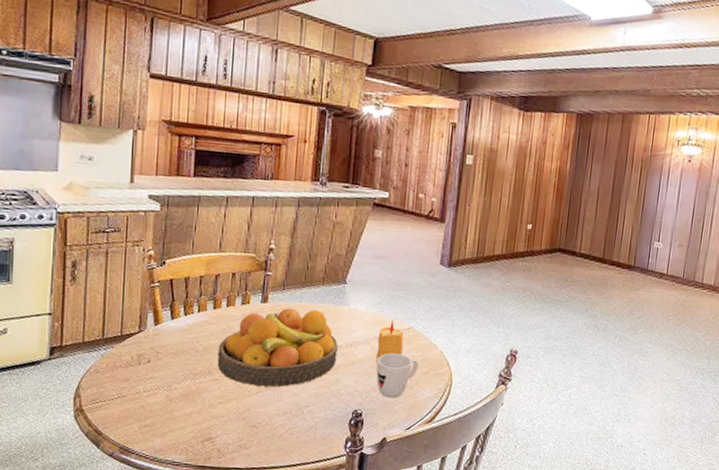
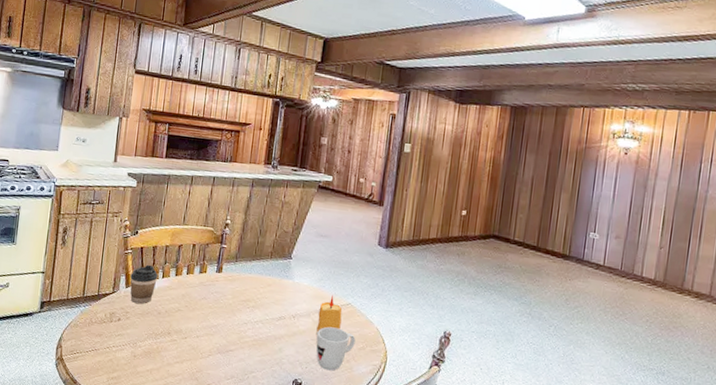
coffee cup: none [159,298,192,342] -> present [130,264,158,304]
fruit bowl: present [217,308,338,388] -> none [176,278,282,352]

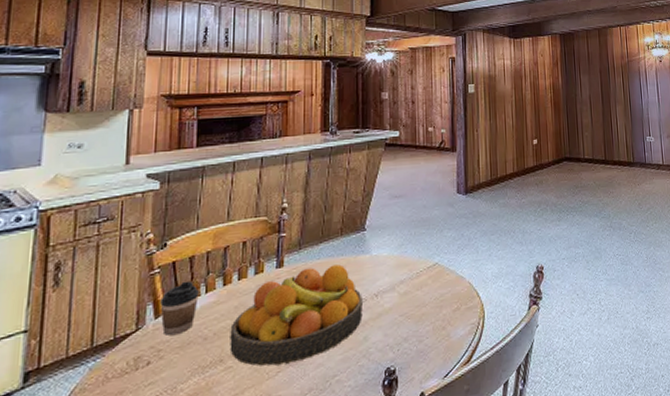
fruit bowl: none [176,278,282,352] -> present [230,264,362,366]
candle: present [316,294,343,334] -> none [404,258,430,307]
mug: present [316,326,356,371] -> none [405,293,448,346]

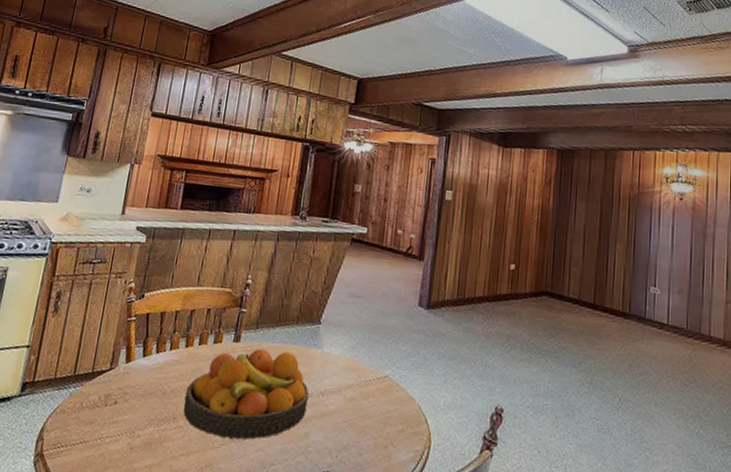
coffee cup: present [160,280,199,336] -> none [130,334,165,383]

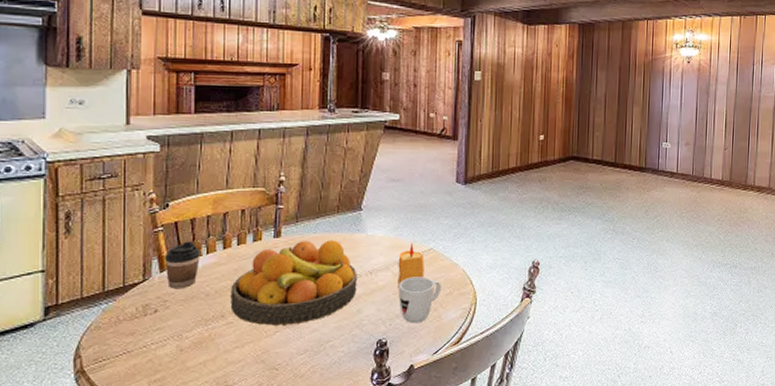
coffee cup: none [130,334,165,383] -> present [164,241,200,288]
candle: none [348,365,379,414] -> present [397,242,424,286]
mug: none [348,405,394,460] -> present [398,276,441,323]

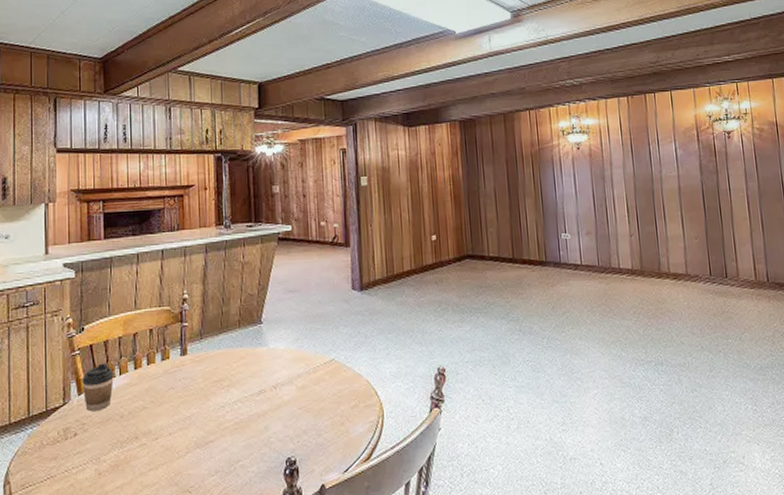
fruit bowl: present [230,240,357,326] -> none [143,355,263,446]
candle: present [397,242,424,286] -> none [301,353,328,401]
mug: present [398,276,441,323] -> none [303,389,347,440]

